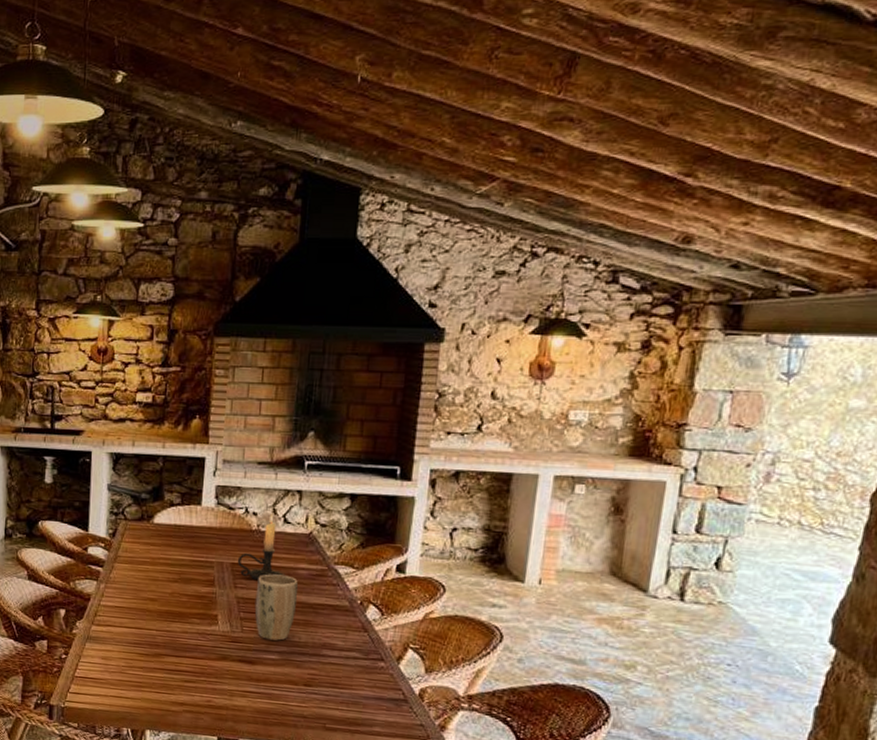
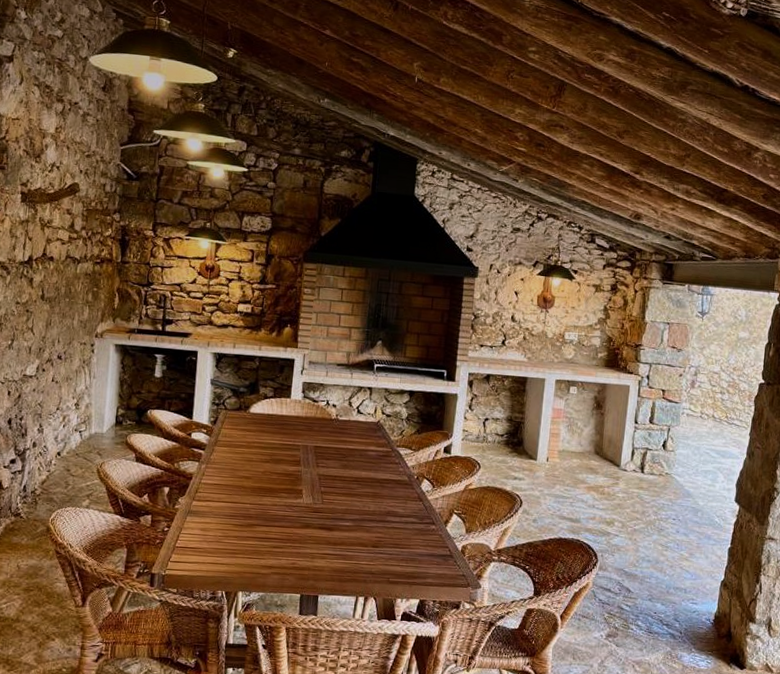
candle holder: present [237,513,285,580] -> none [319,405,358,460]
plant pot: present [254,574,298,641] -> none [333,455,368,510]

